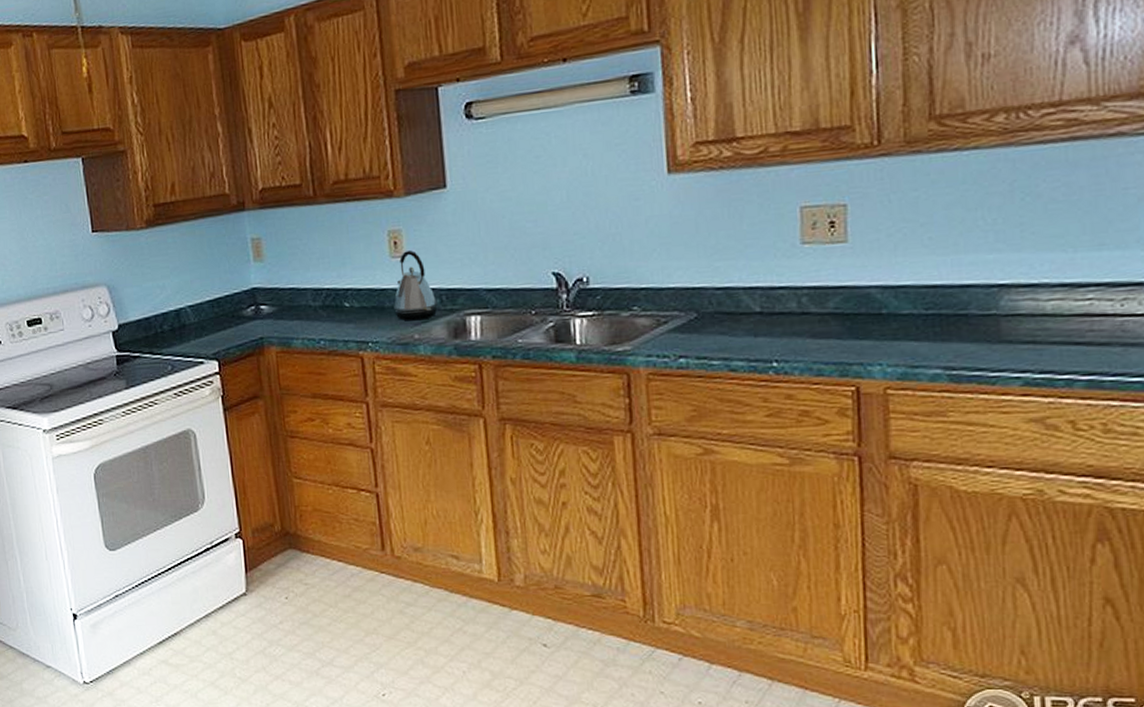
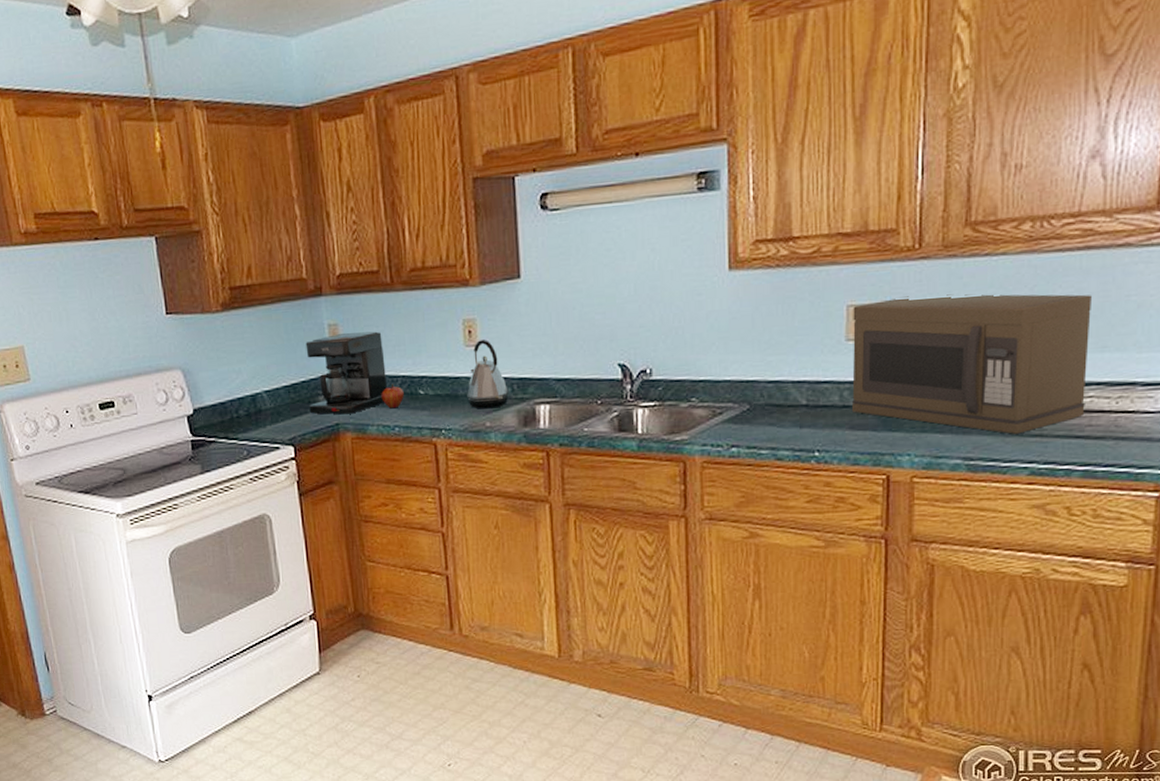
coffee maker: none [229,244,313,329] -> present [305,331,388,415]
fruit: none [305,297,329,322] -> present [381,384,404,409]
microwave: none [807,188,1084,341] -> present [852,294,1091,434]

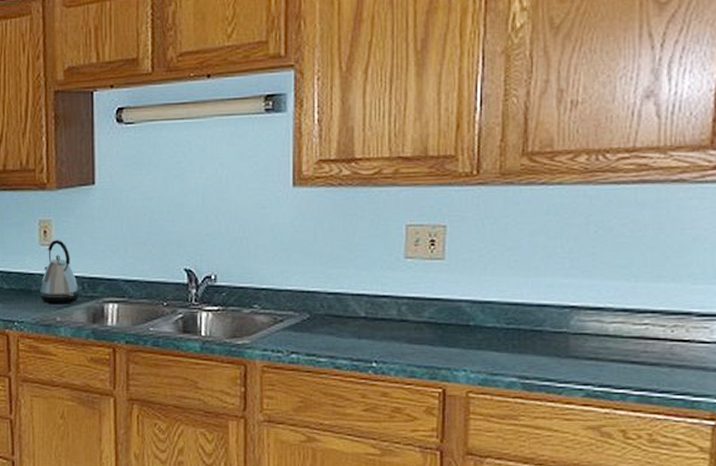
microwave: present [852,294,1091,434] -> none [410,219,646,356]

